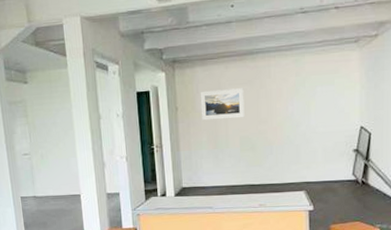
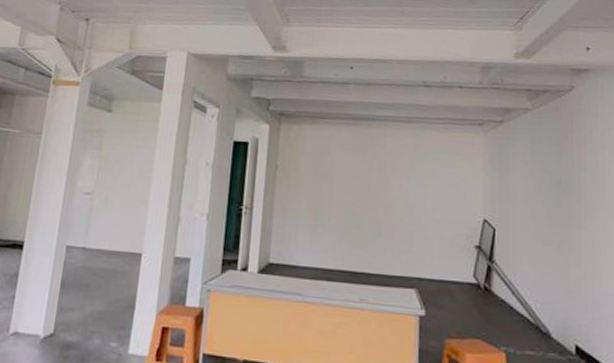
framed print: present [200,88,245,121] -> none [303,151,355,189]

